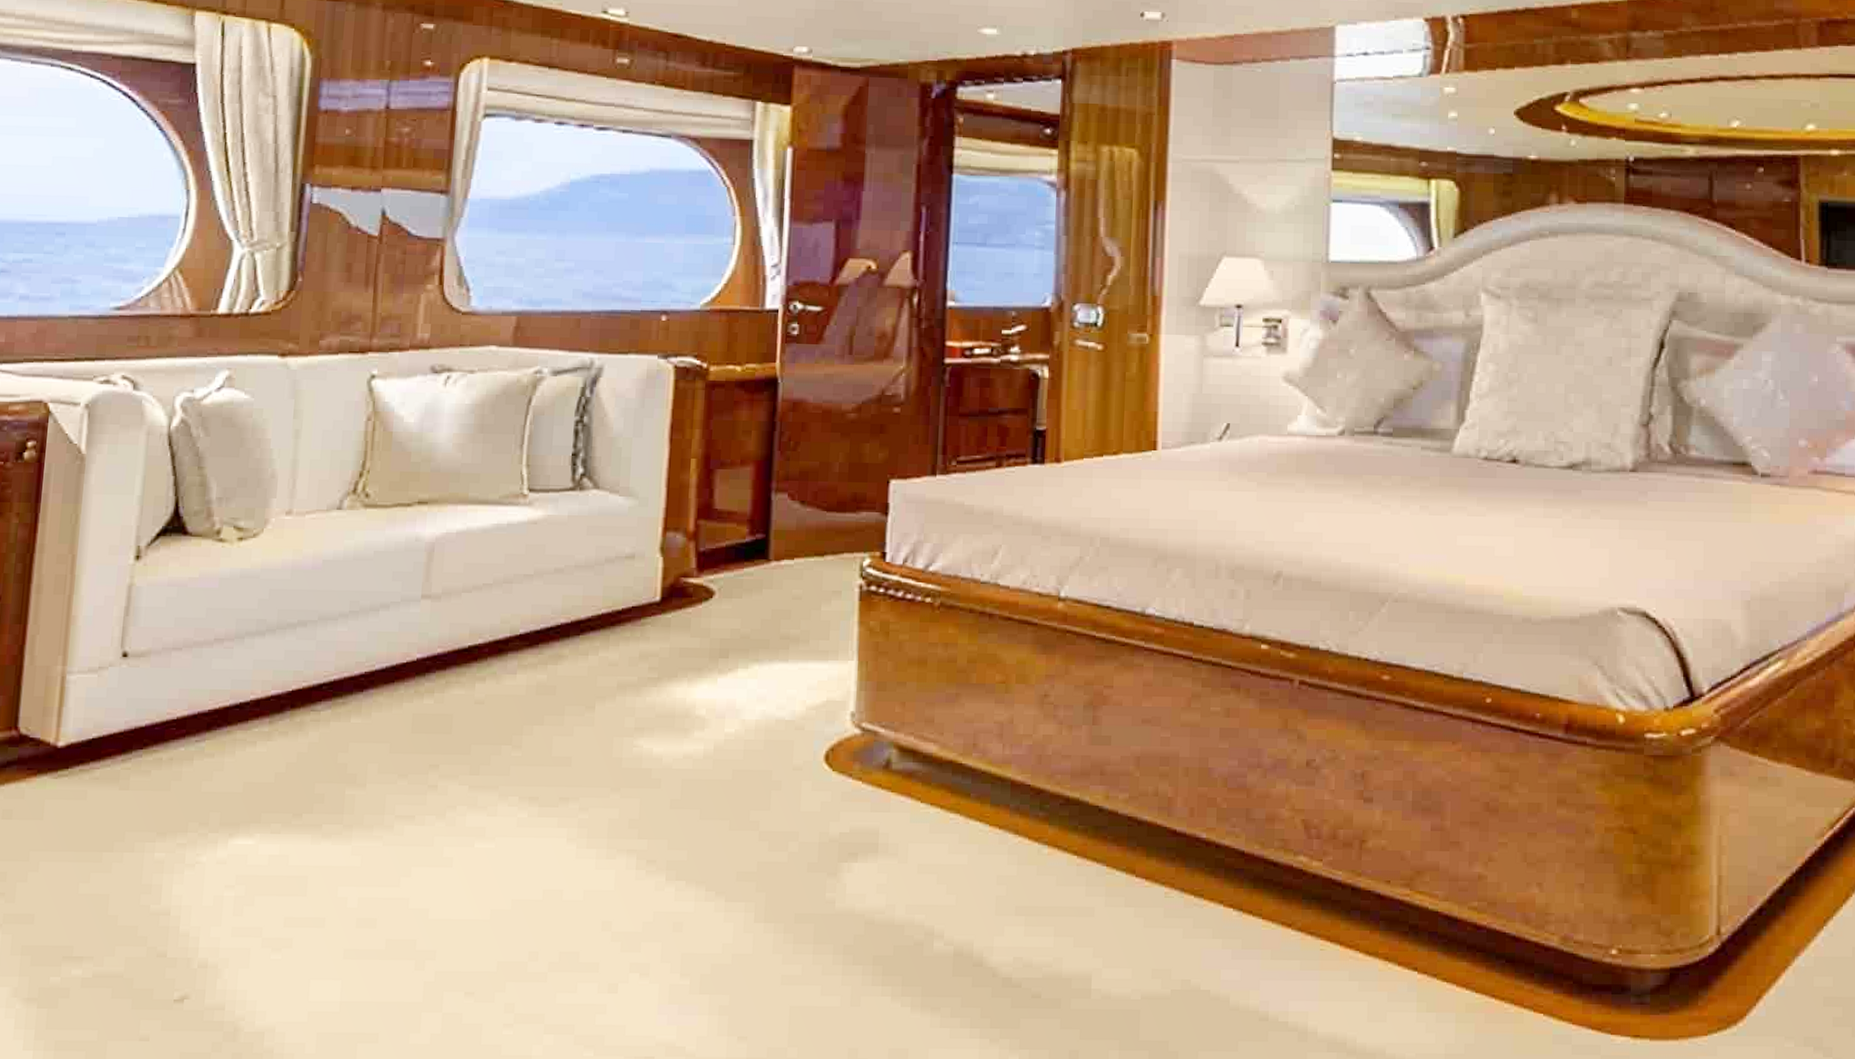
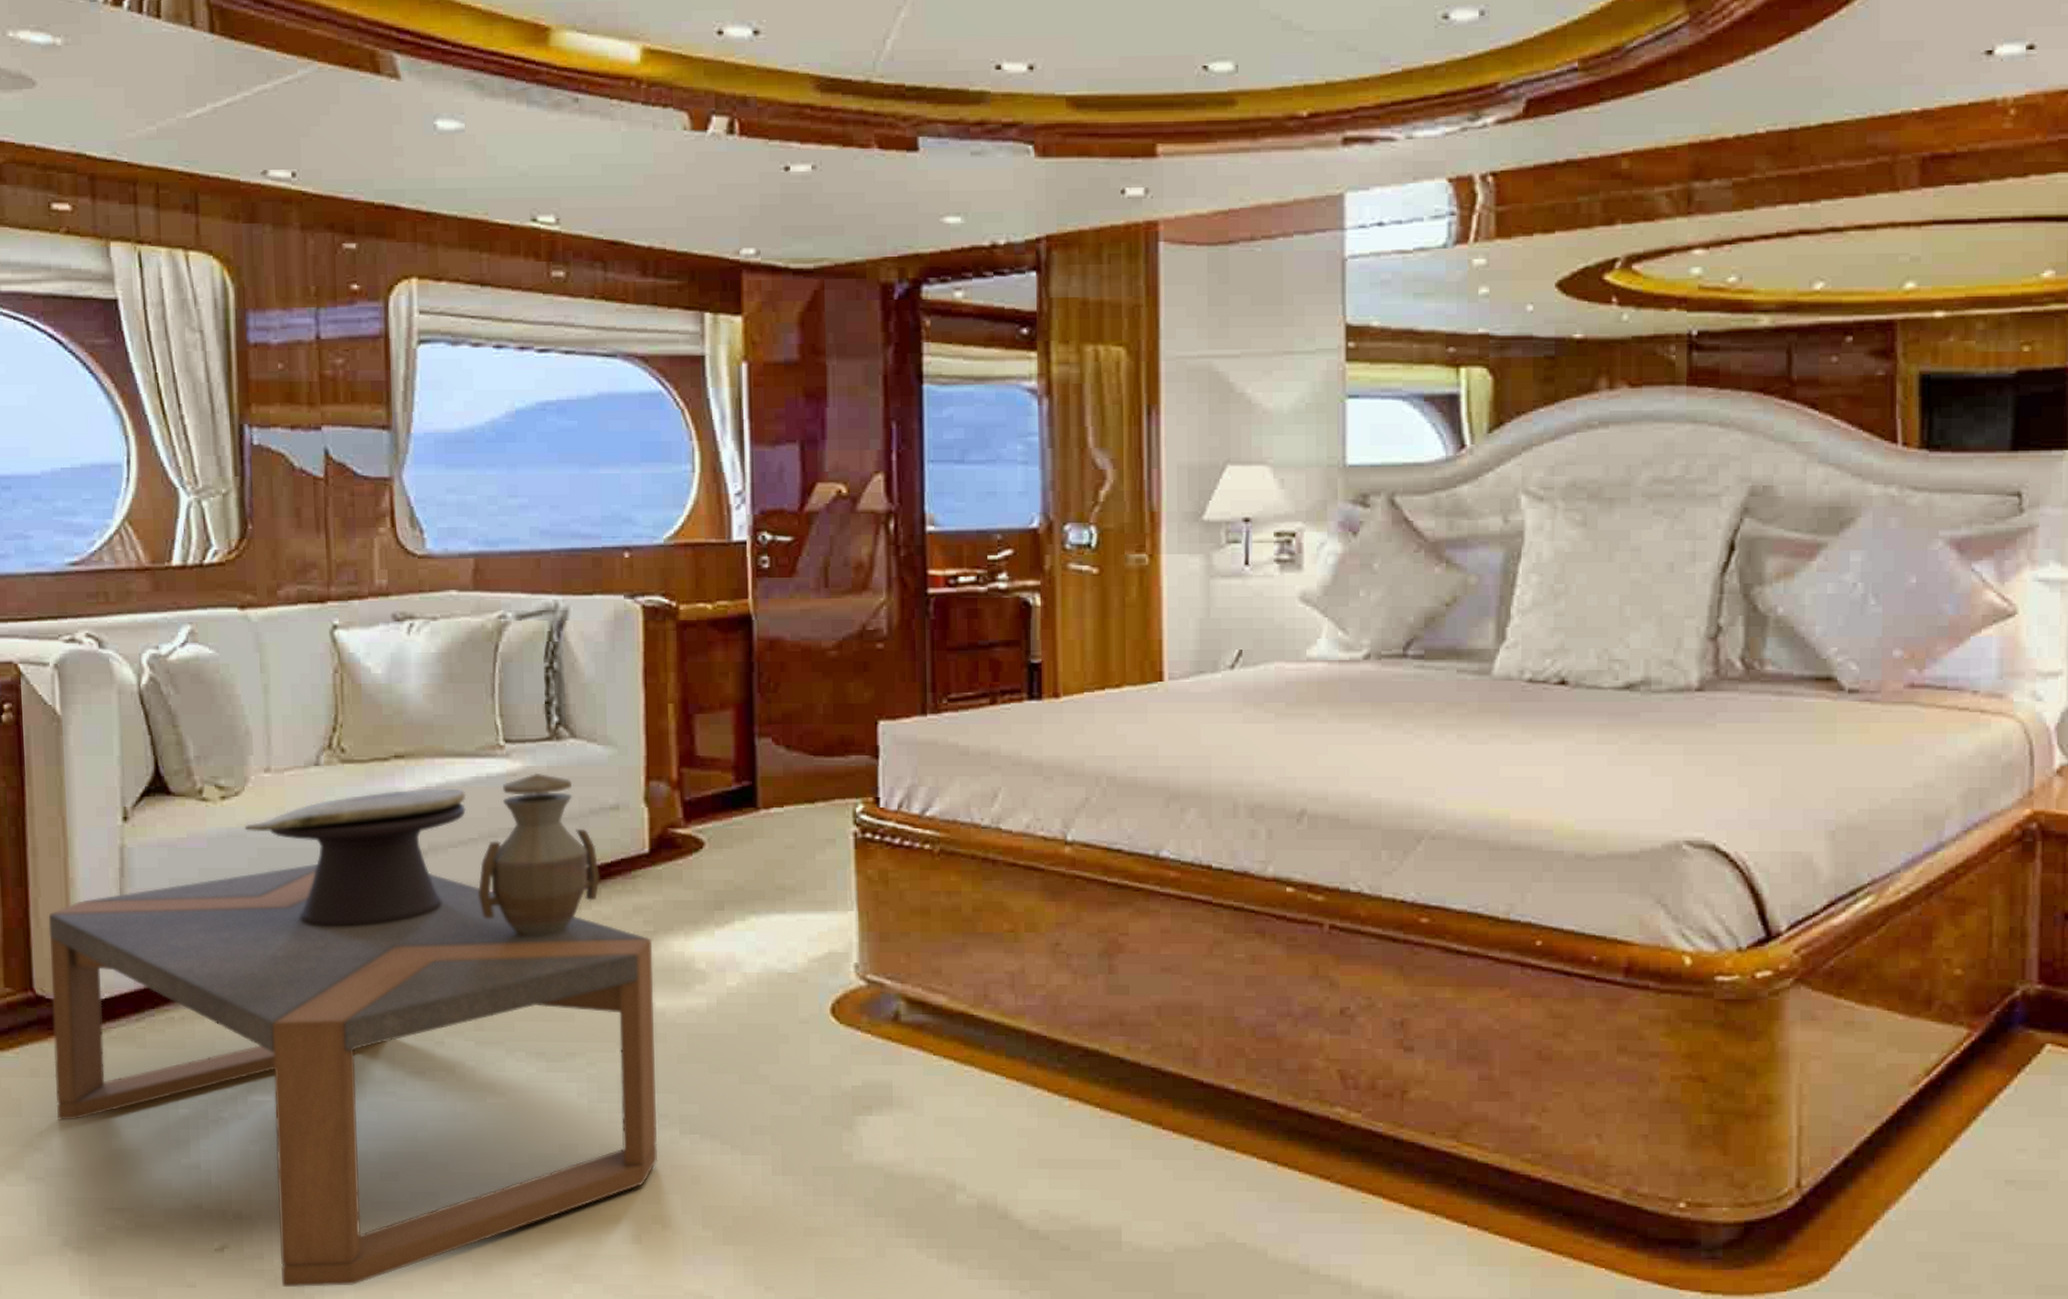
coffee table: none [25,606,656,1041] -> present [48,864,658,1288]
decorative bowl: none [259,533,486,670] -> present [245,788,466,928]
vase: none [487,521,611,681] -> present [478,772,601,937]

